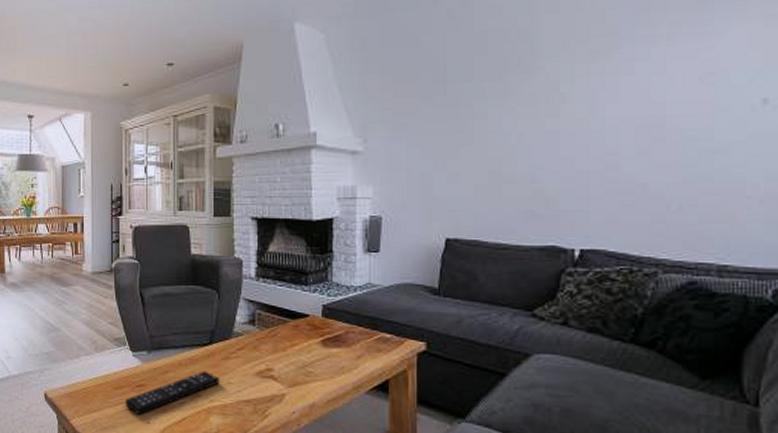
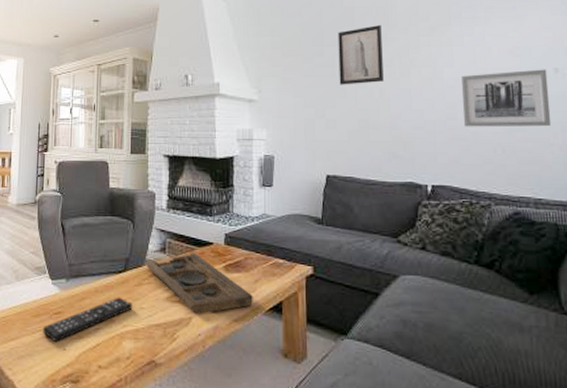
decorative tray: none [234,325,355,391] -> present [147,253,253,314]
wall art: none [465,53,524,130] -> present [338,25,384,85]
wall art: none [627,100,752,178] -> present [460,69,552,127]

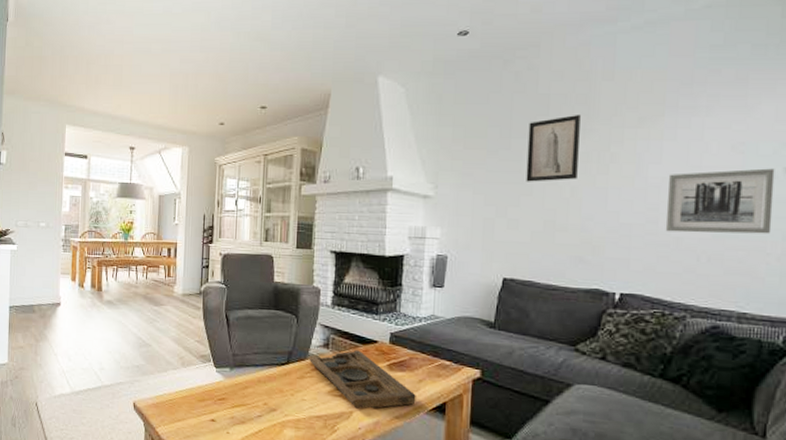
remote control: present [43,297,133,343] -> none [208,388,295,426]

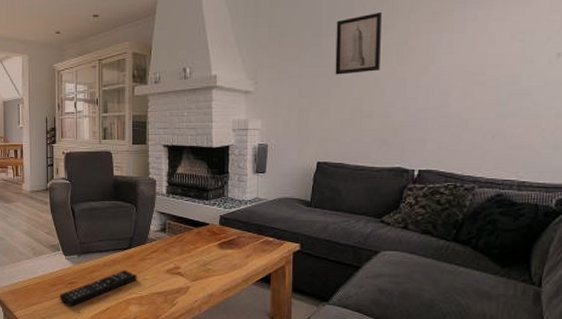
remote control: none [208,388,295,426] -> present [60,270,137,307]
decorative tray: present [309,350,416,409] -> none [149,232,244,284]
wall art: present [665,168,775,234] -> none [456,54,549,114]

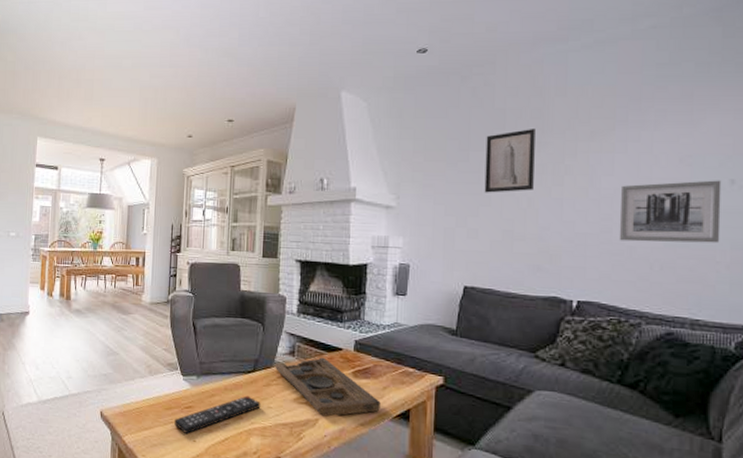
decorative tray: none [149,232,244,284] -> present [275,357,381,416]
wall art: none [456,54,549,114] -> present [619,180,722,243]

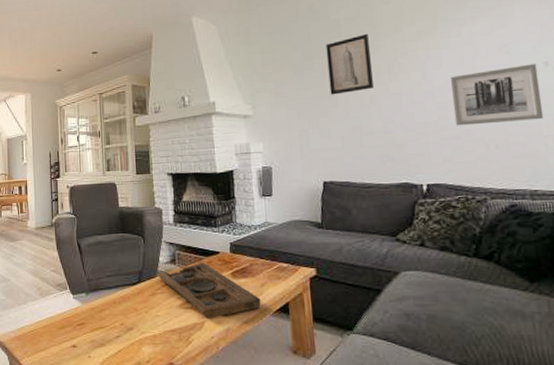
remote control: present [174,395,261,435] -> none [68,307,149,351]

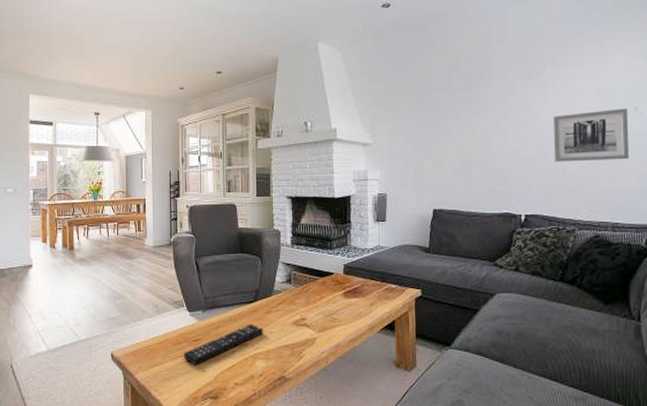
remote control: none [68,307,149,351] -> present [184,324,264,366]
decorative tray: present [159,262,261,318] -> none [275,282,369,335]
wall art: present [325,34,374,95] -> none [444,71,485,128]

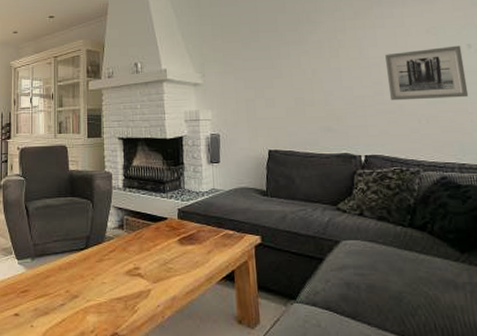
remote control: present [184,324,264,366] -> none [11,273,95,320]

